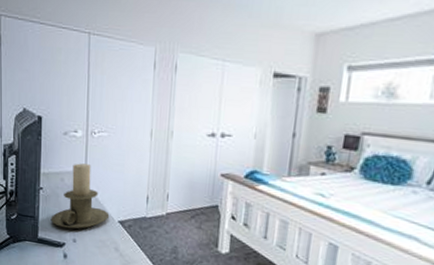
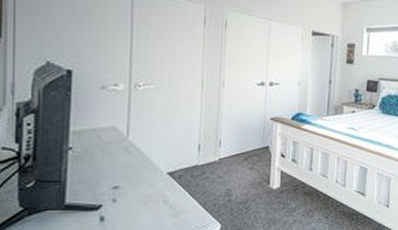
candle holder: present [50,163,110,230] -> none [82,118,157,188]

